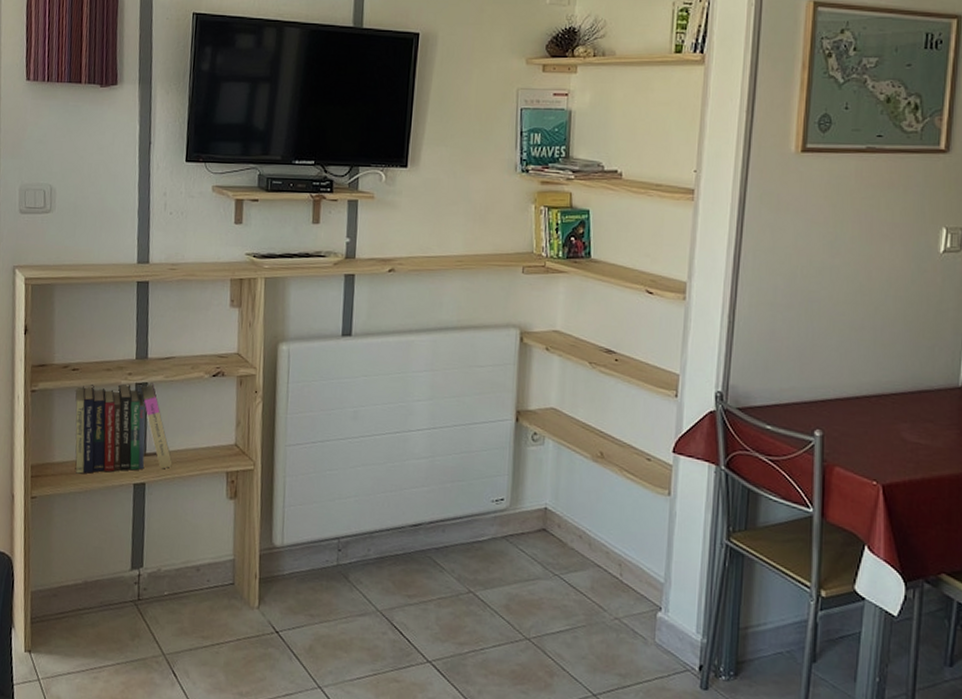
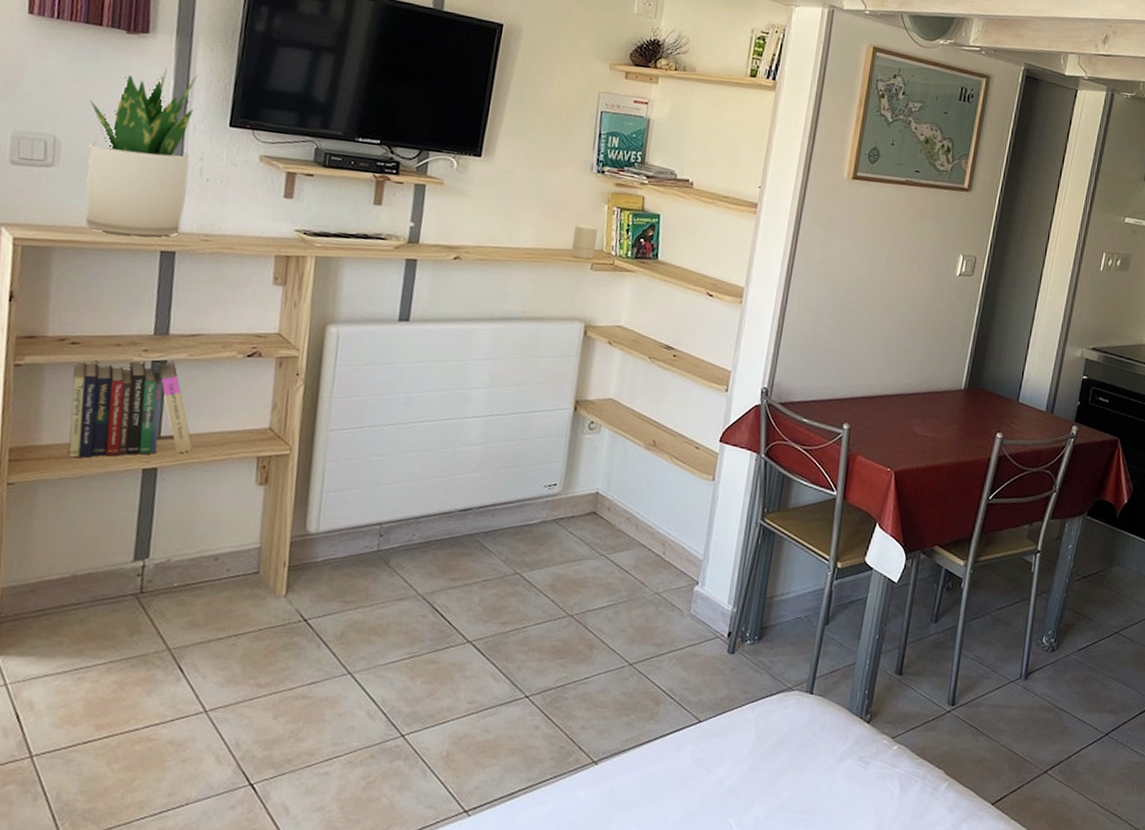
planter: none [75,115,158,270] -> present [84,68,198,237]
candle: none [500,226,526,264] -> present [570,223,598,261]

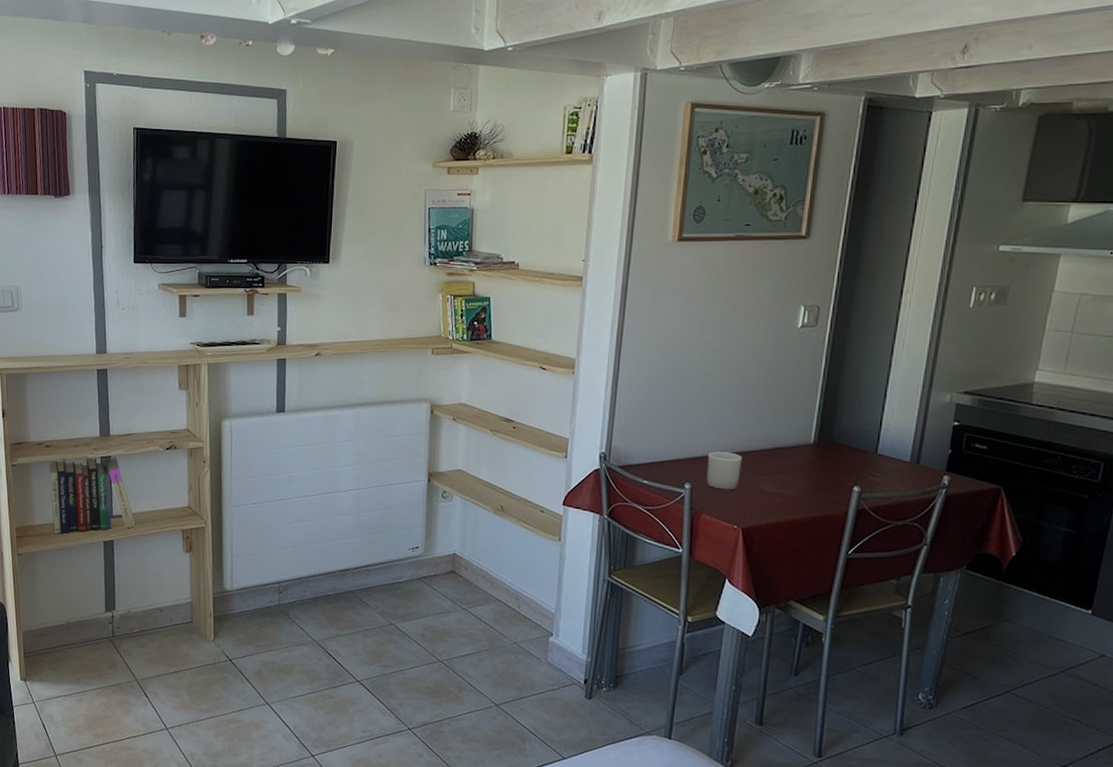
planter: present [84,68,198,237] -> none [36,222,110,359]
candle: present [570,223,598,261] -> none [412,314,435,347]
mug: none [864,392,899,433] -> present [706,451,742,491]

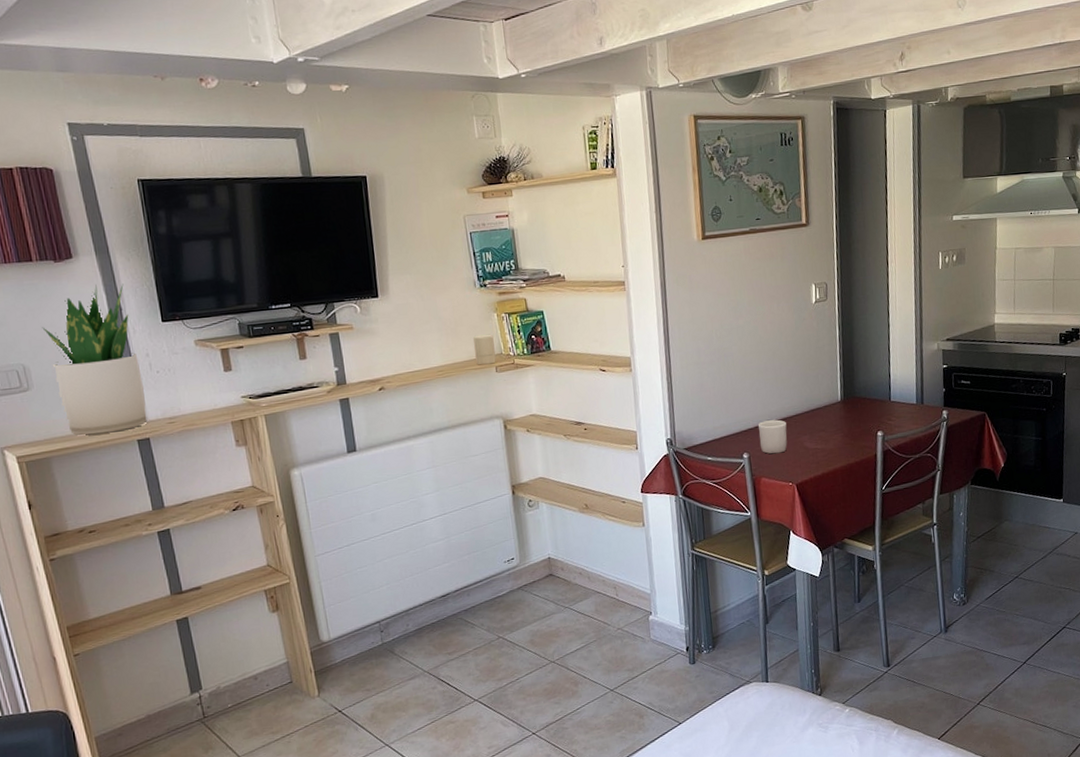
planter: none [36,222,110,359] -> present [42,283,147,436]
books: present [50,456,136,534] -> none [97,528,211,624]
candle: none [412,314,435,347] -> present [472,334,496,366]

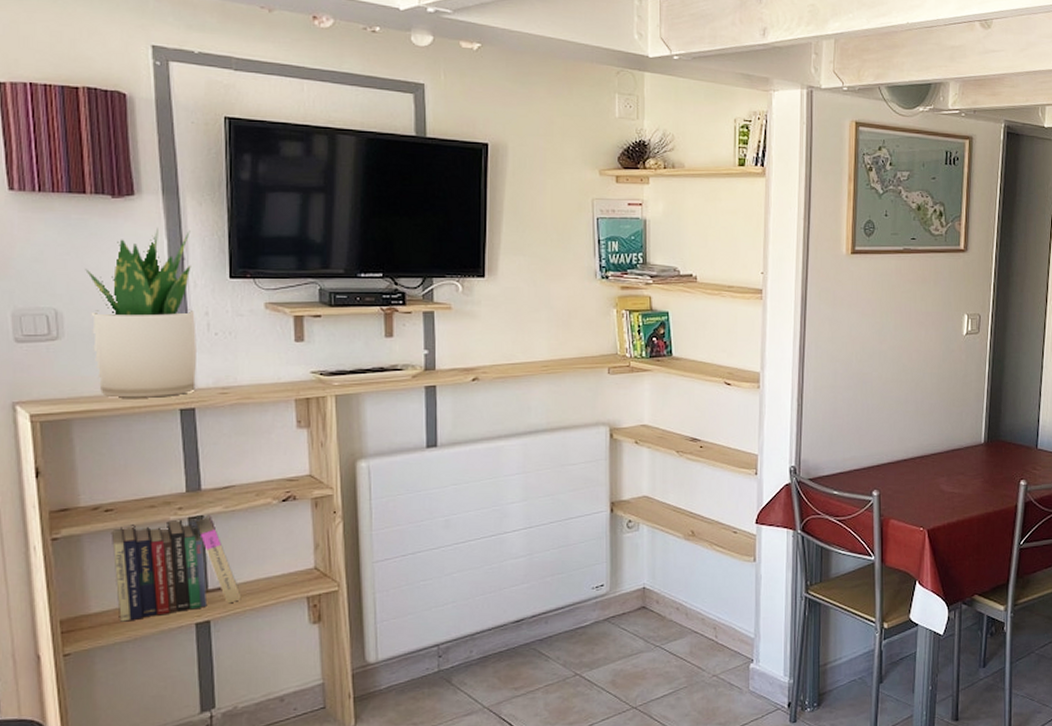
books: none [97,528,211,624] -> present [112,515,242,622]
candle: present [472,334,496,366] -> none [586,331,609,366]
mug: present [758,419,788,454] -> none [892,457,923,494]

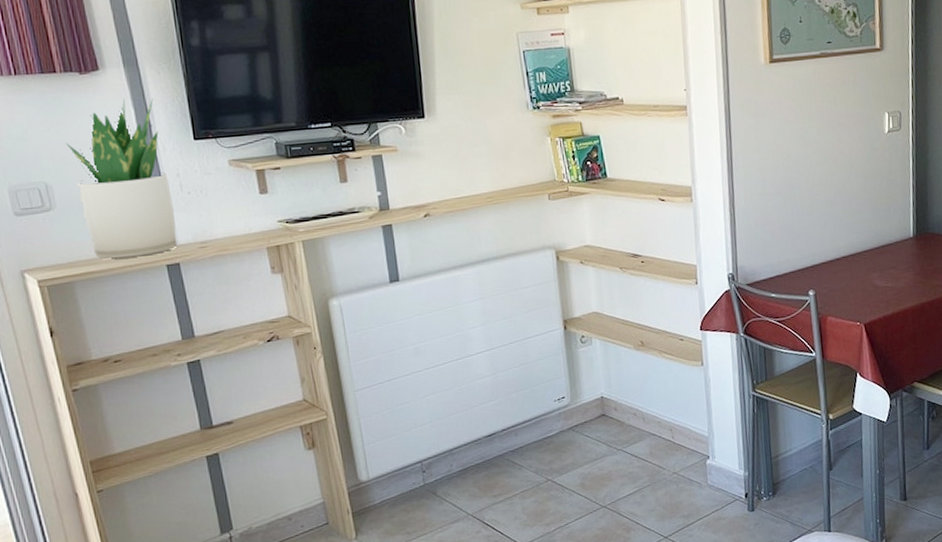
books: present [112,515,242,622] -> none [123,359,243,459]

